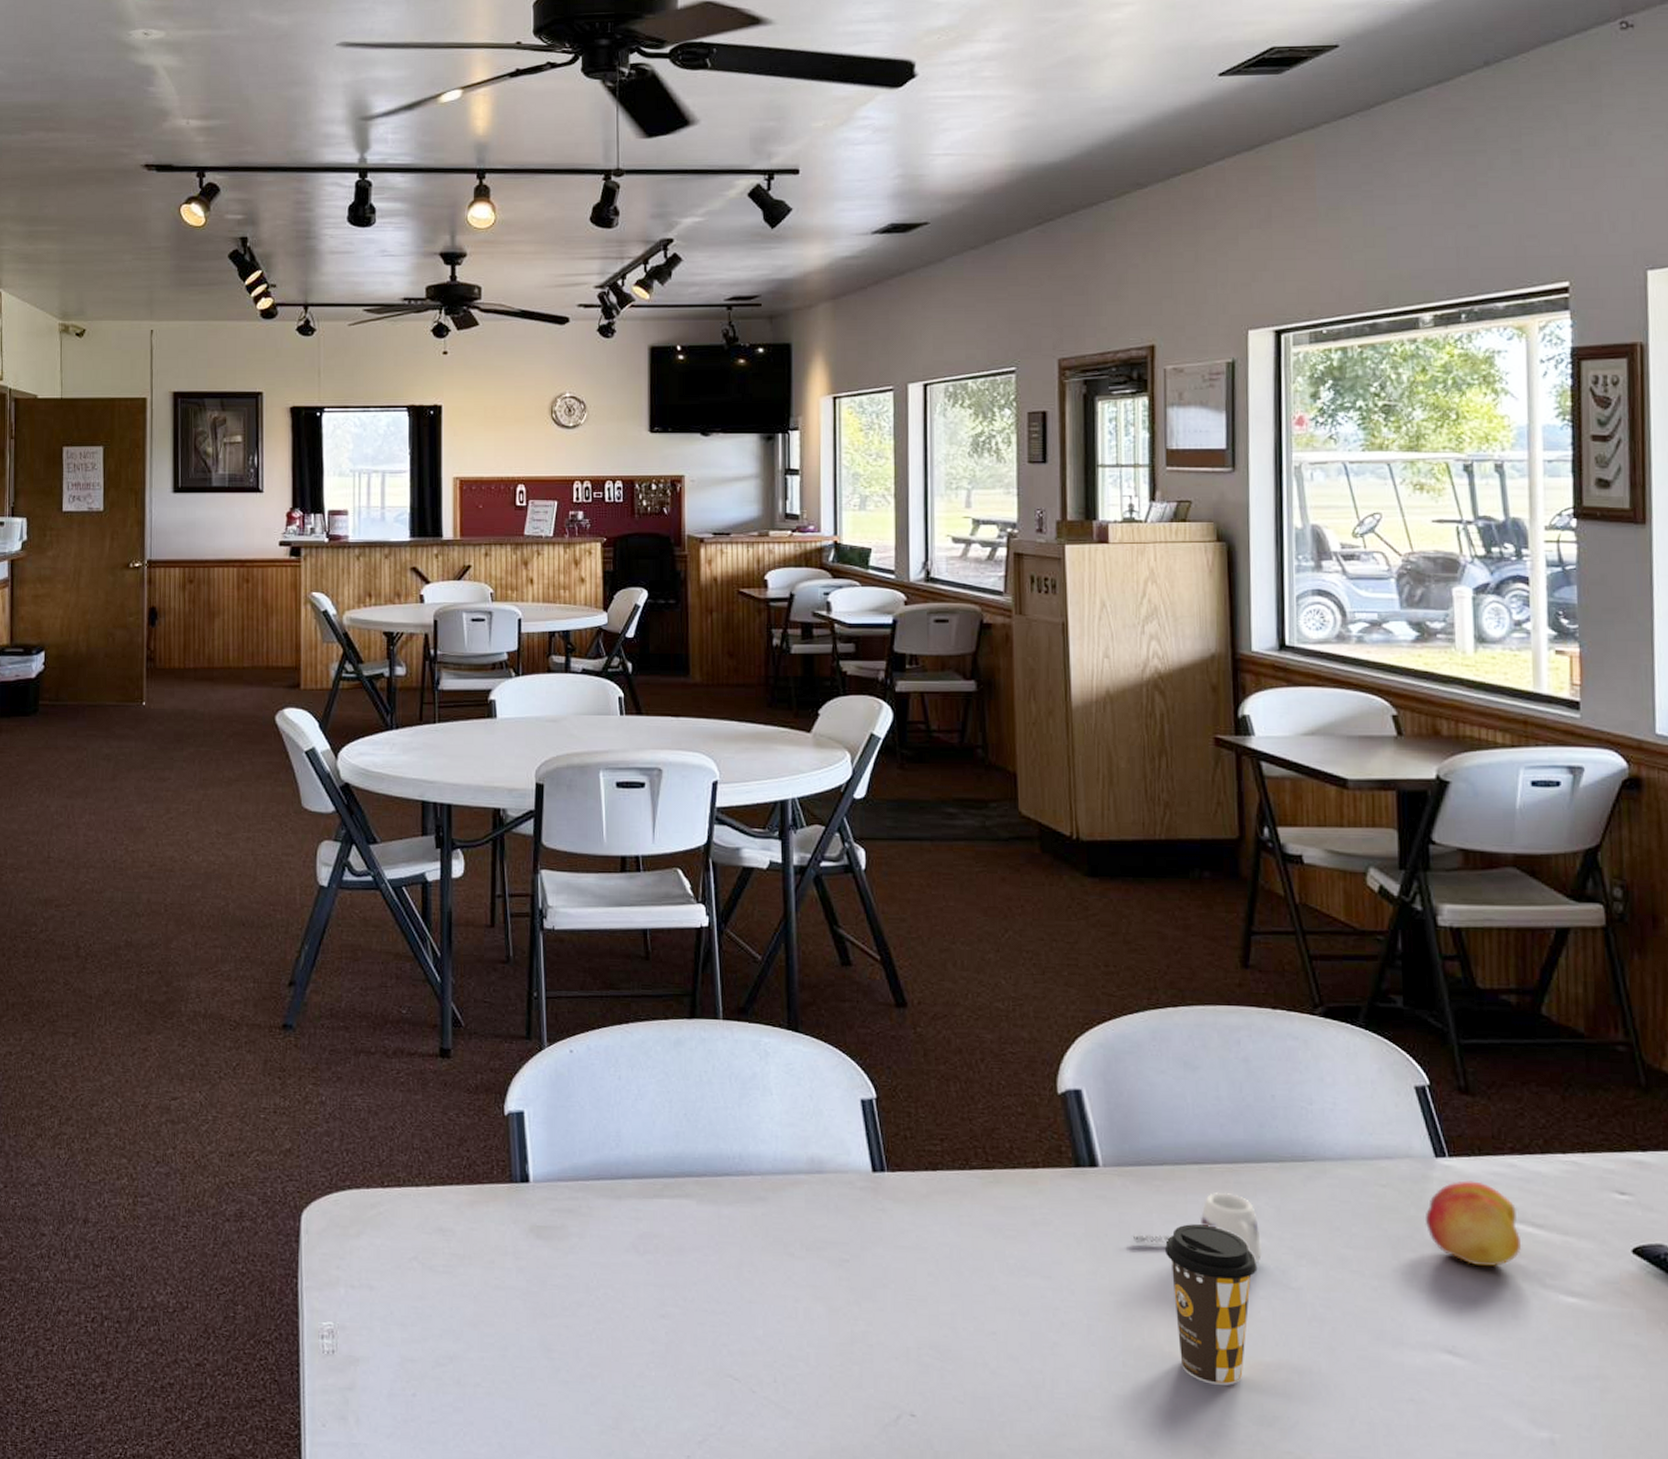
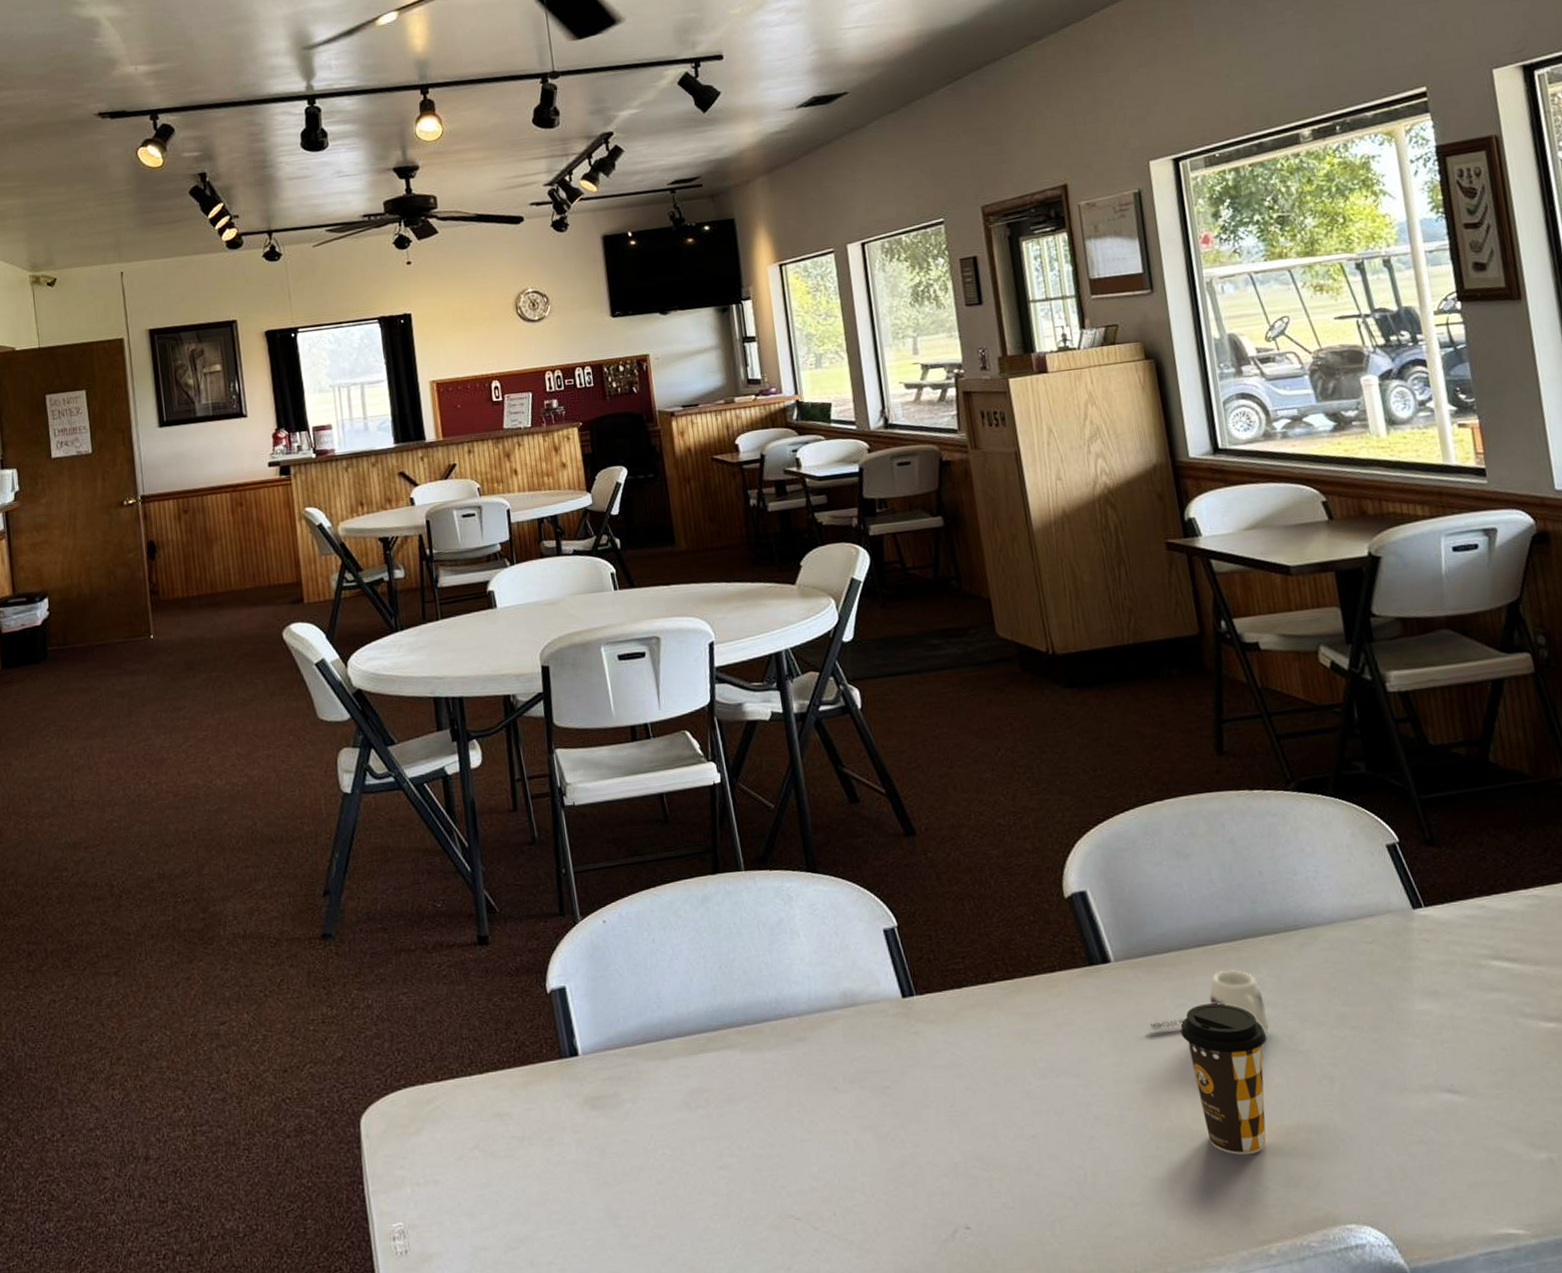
fruit: present [1425,1180,1522,1268] -> none [1411,926,1501,1006]

